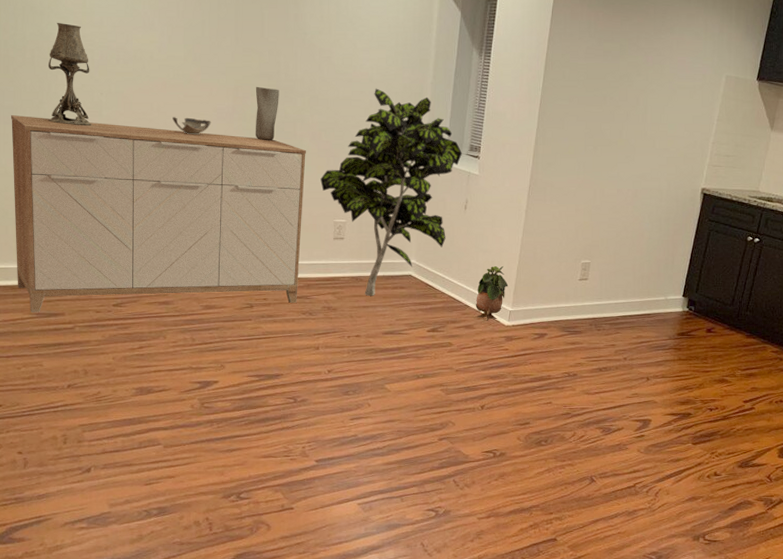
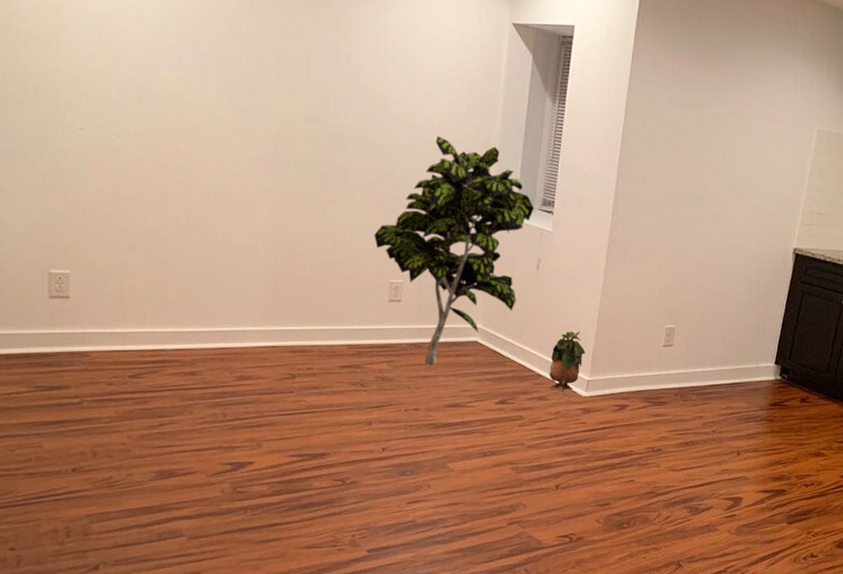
sideboard: present [11,115,306,313] -> none [8,159,358,385]
table lamp: present [48,23,92,127] -> none [54,55,107,173]
decorative bowl: present [172,117,212,135] -> none [203,164,249,185]
vase: present [255,86,279,141] -> none [299,131,328,192]

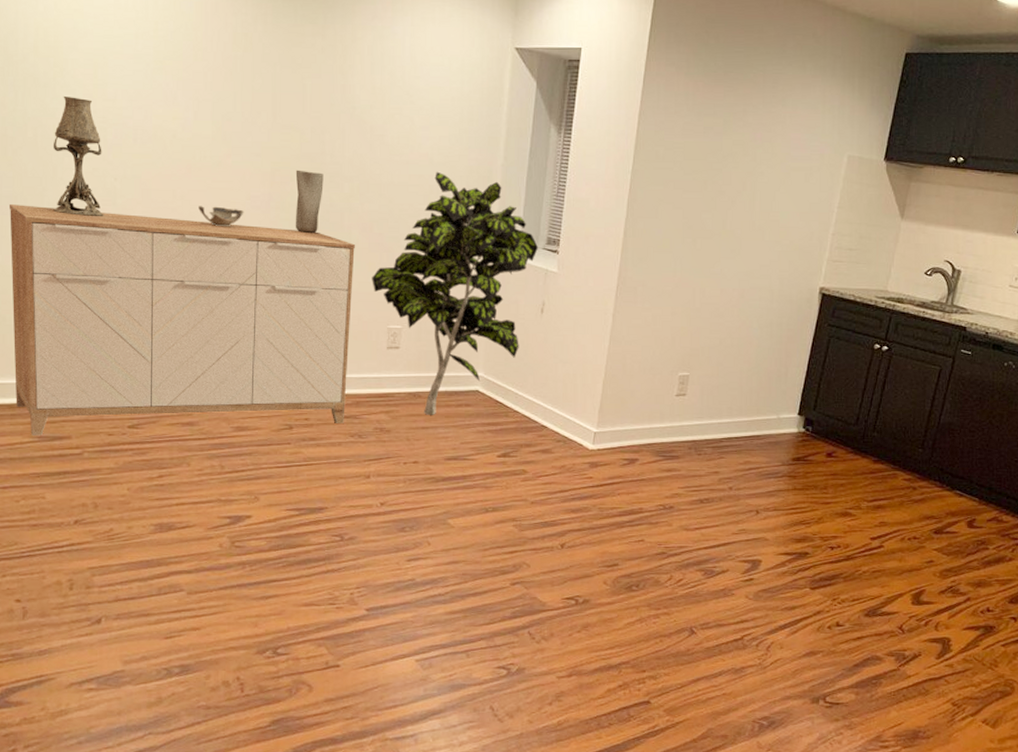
sideboard: none [8,159,358,385] -> present [10,204,355,436]
table lamp: none [54,55,107,173] -> present [53,97,104,217]
decorative bowl: none [203,164,249,185] -> present [198,206,244,227]
vase: none [299,131,328,192] -> present [295,170,324,234]
potted plant: present [549,331,586,392] -> none [553,380,593,444]

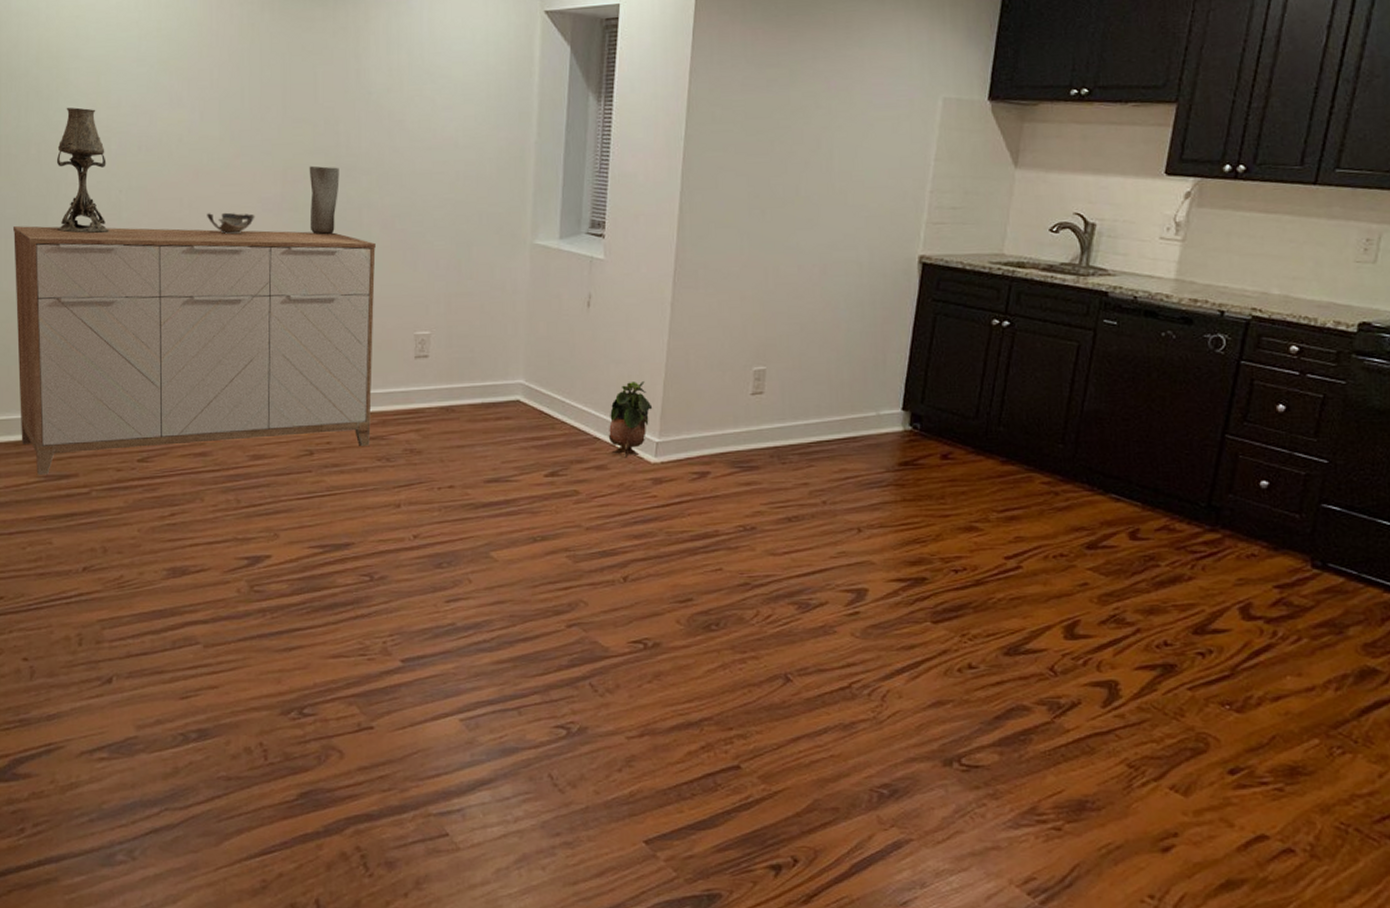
indoor plant: present [372,171,538,415] -> none [395,155,580,432]
potted plant: none [553,380,593,444] -> present [608,381,653,458]

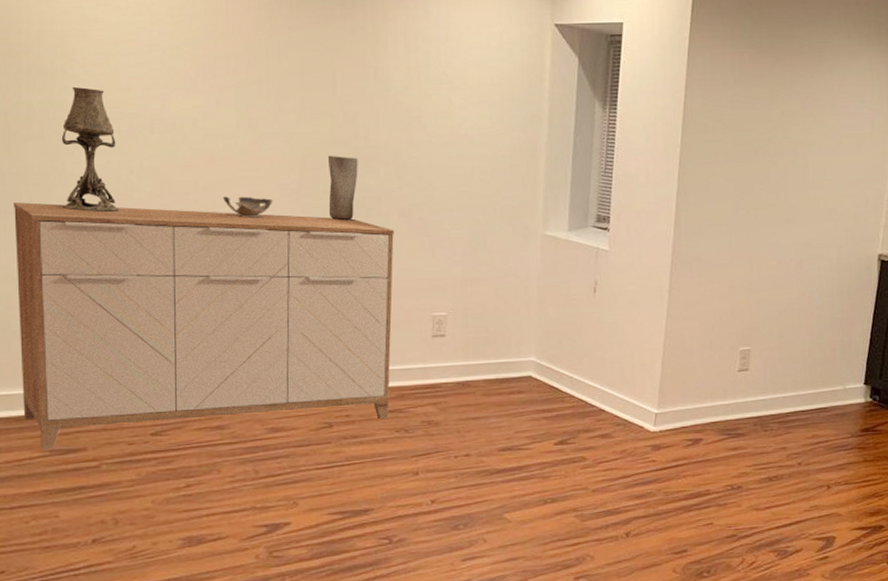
potted plant: present [608,381,653,458] -> none [612,359,652,427]

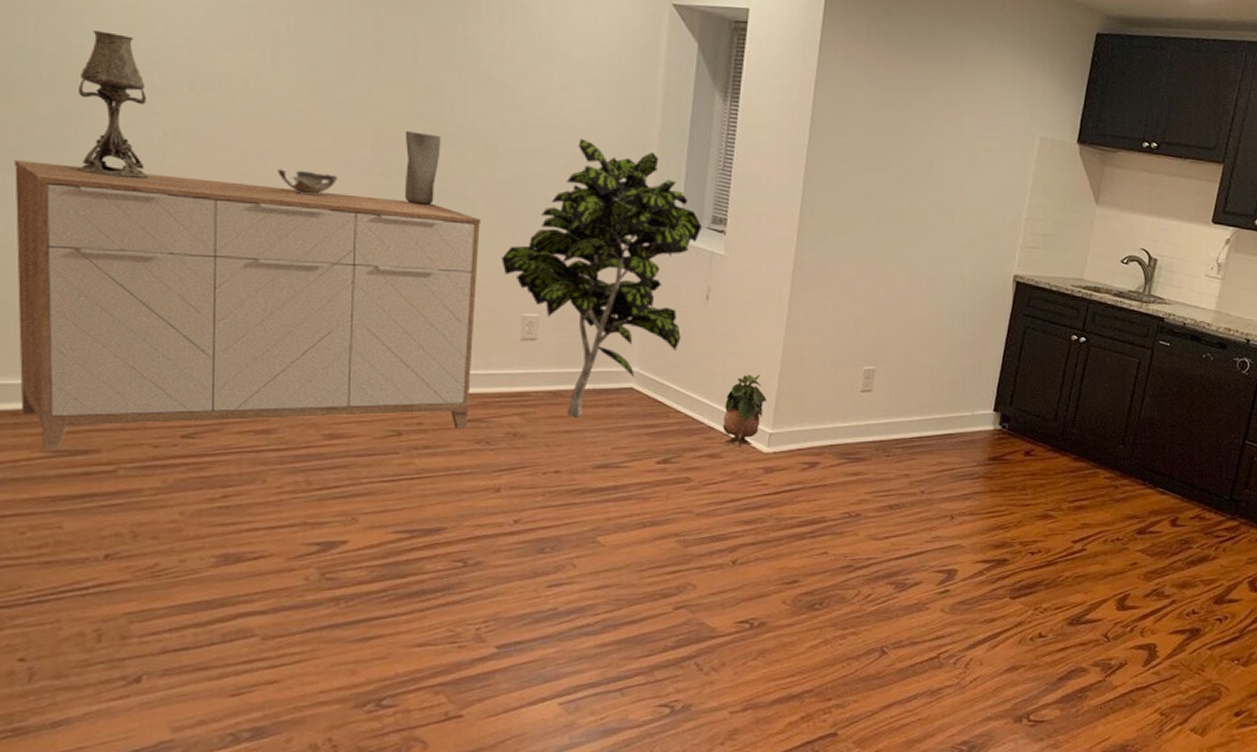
indoor plant: none [413,151,587,405] -> present [502,138,702,417]
potted plant: none [612,359,652,427] -> present [722,375,767,447]

